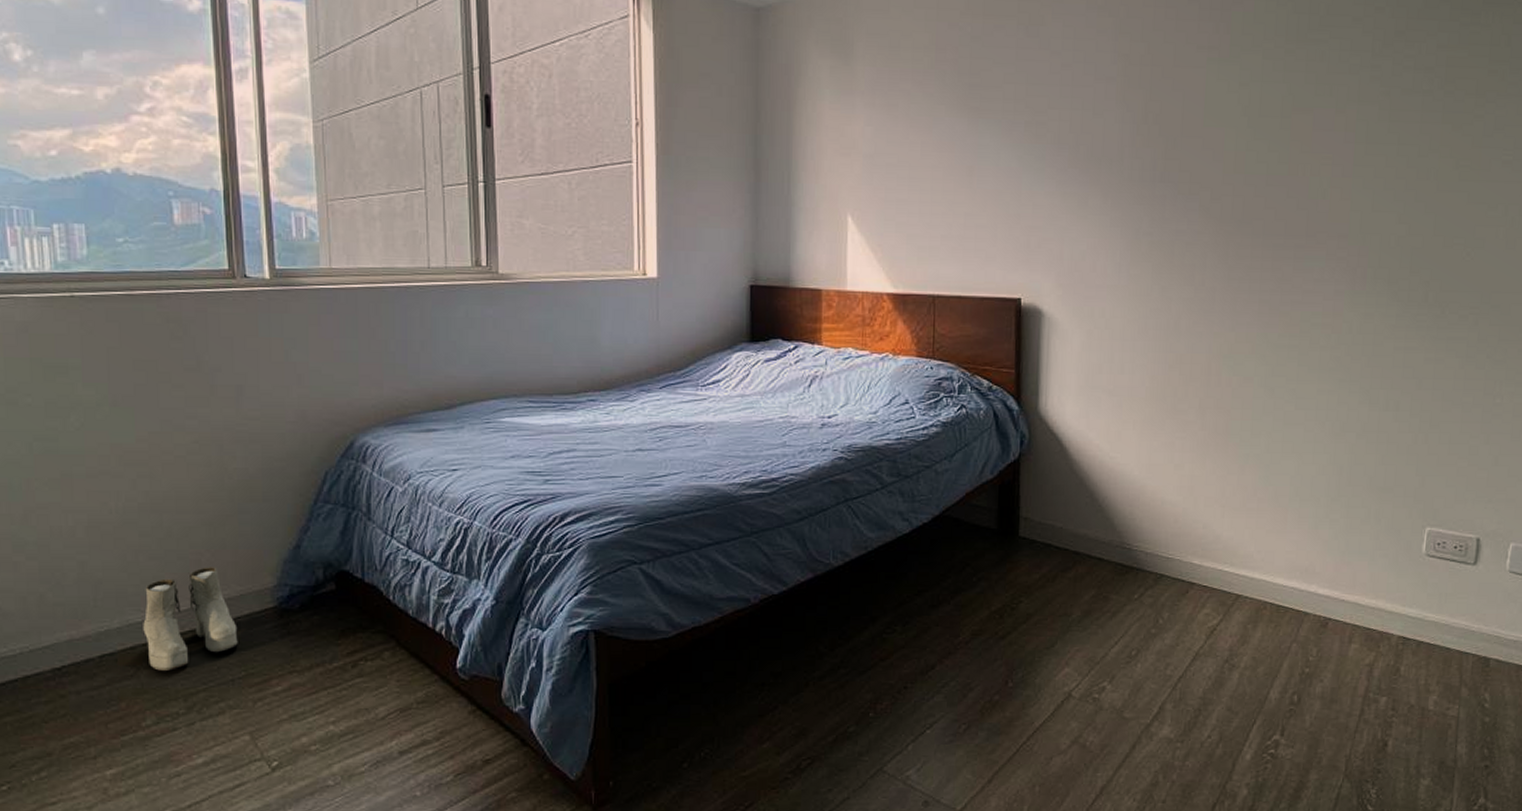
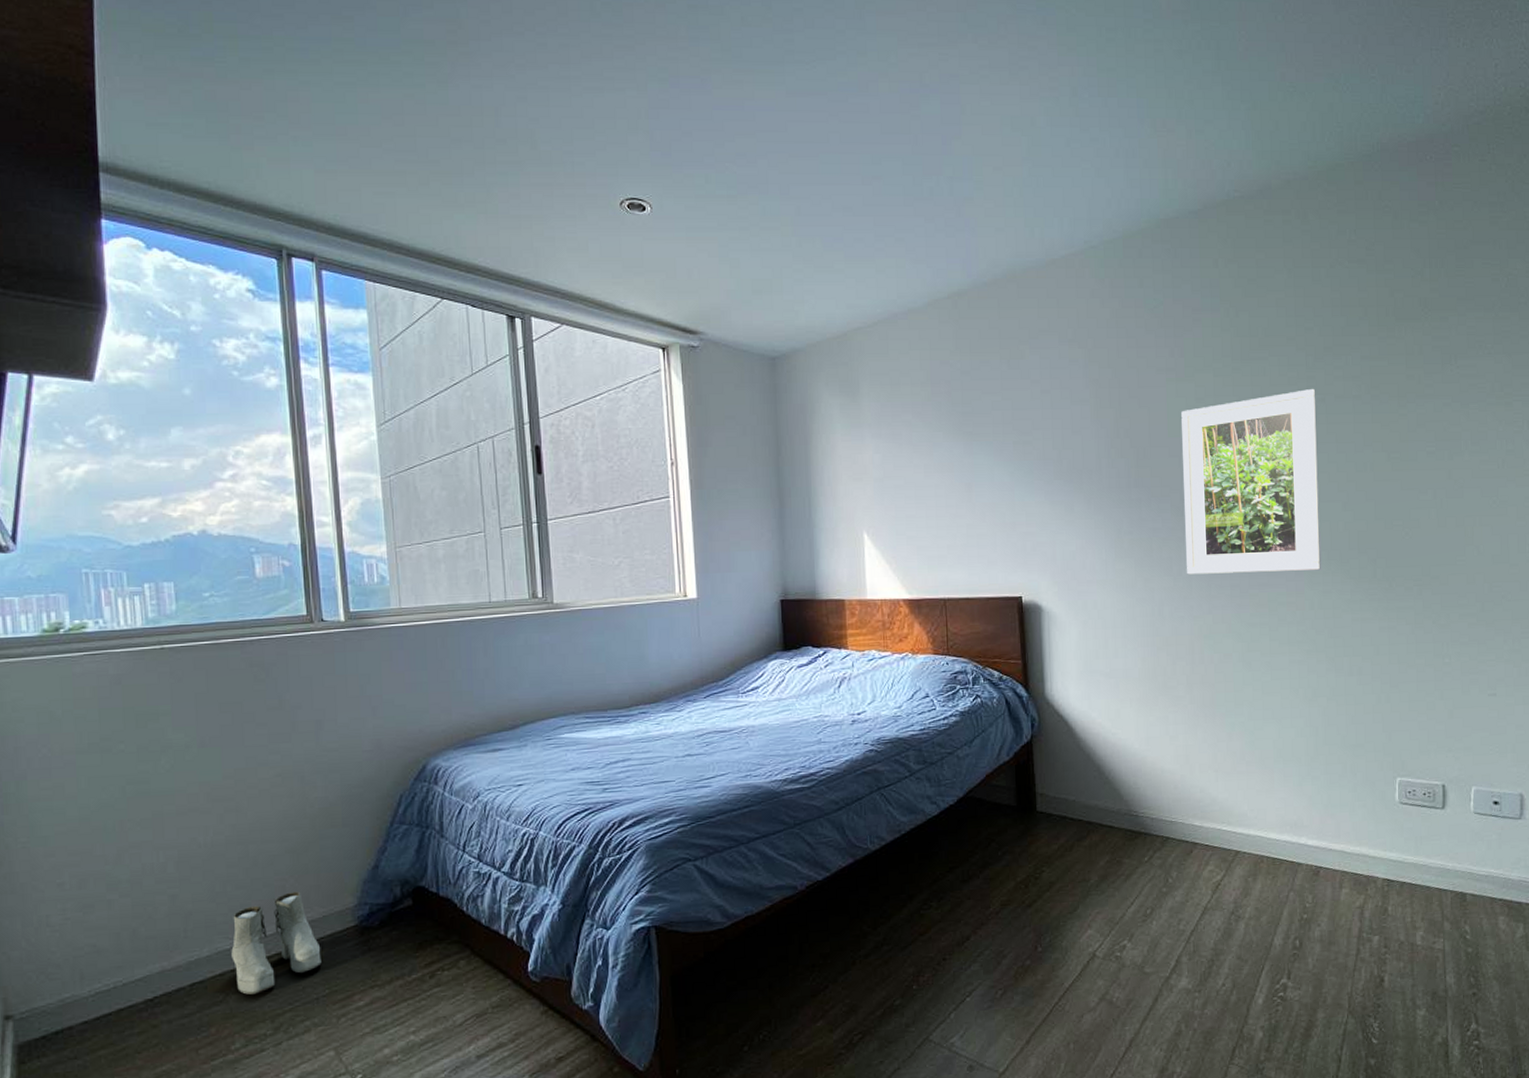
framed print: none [1211,79,1380,289] -> present [1181,388,1321,575]

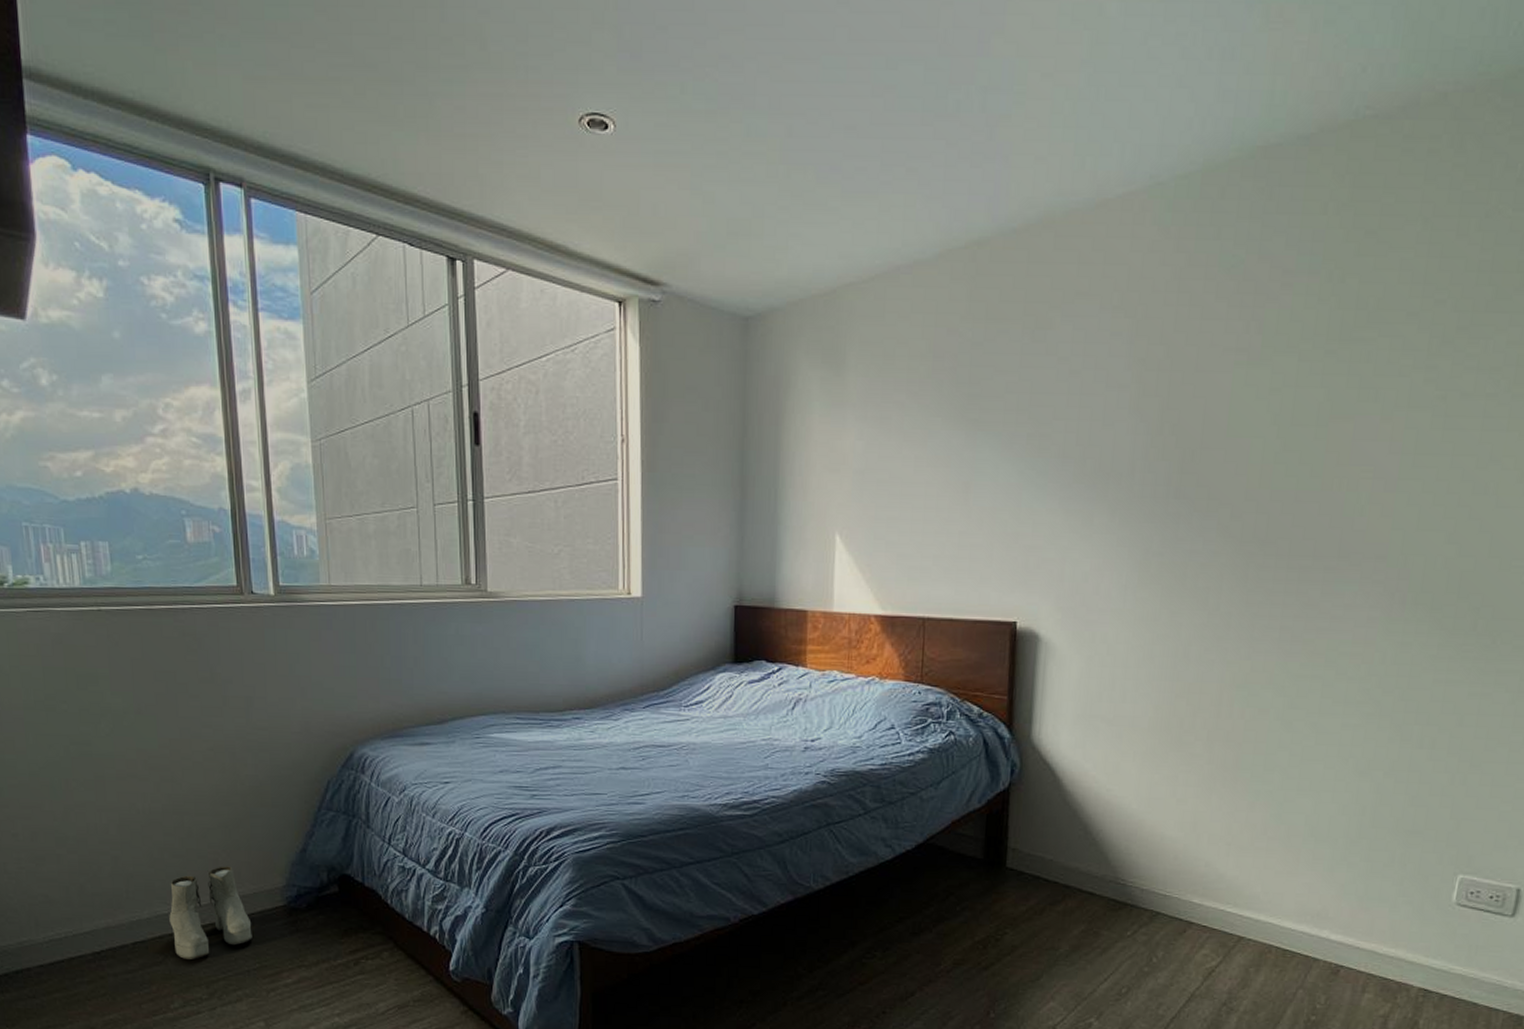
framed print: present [1181,388,1321,575] -> none [1226,381,1436,616]

